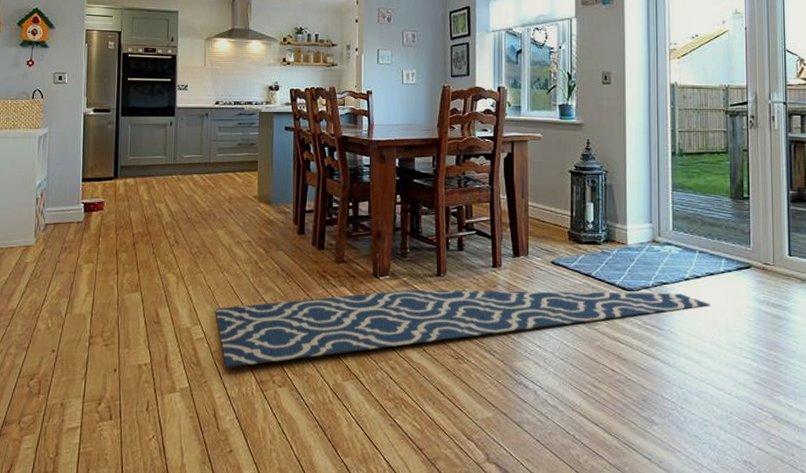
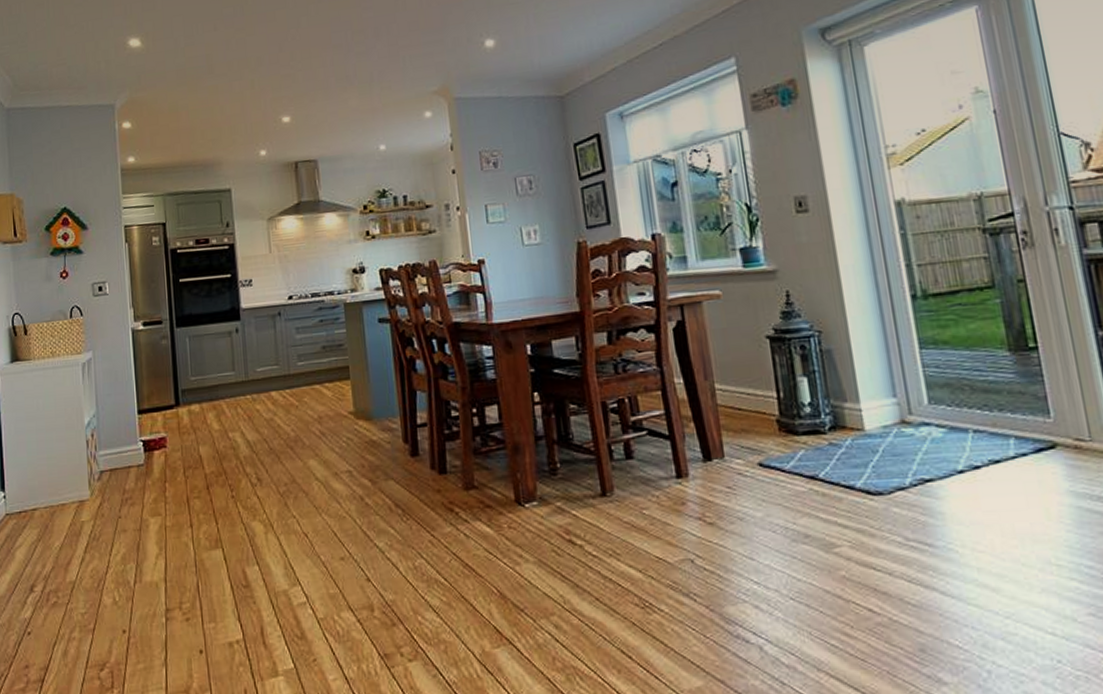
rug: present [215,289,710,367] -> none [316,493,1002,639]

